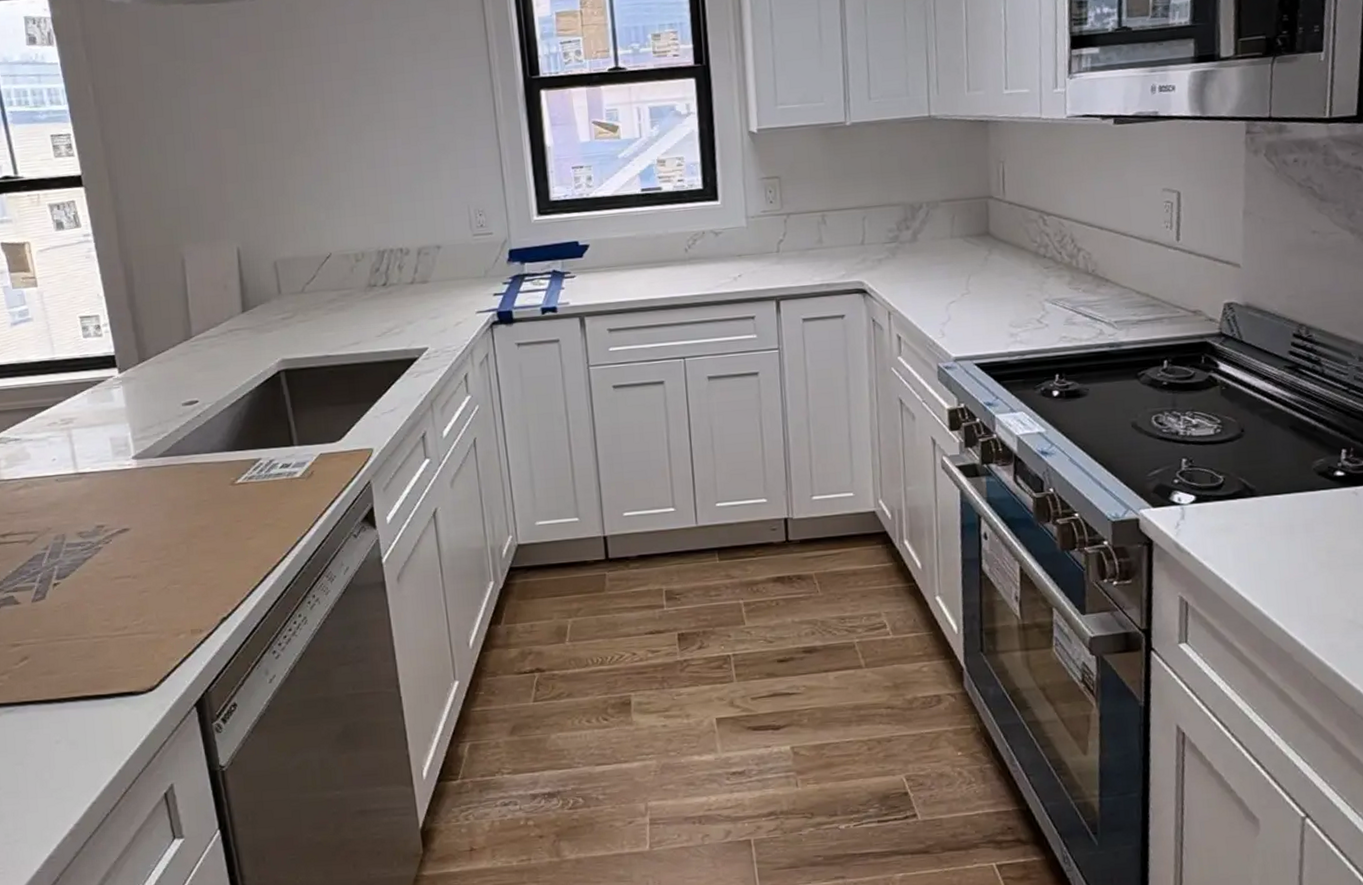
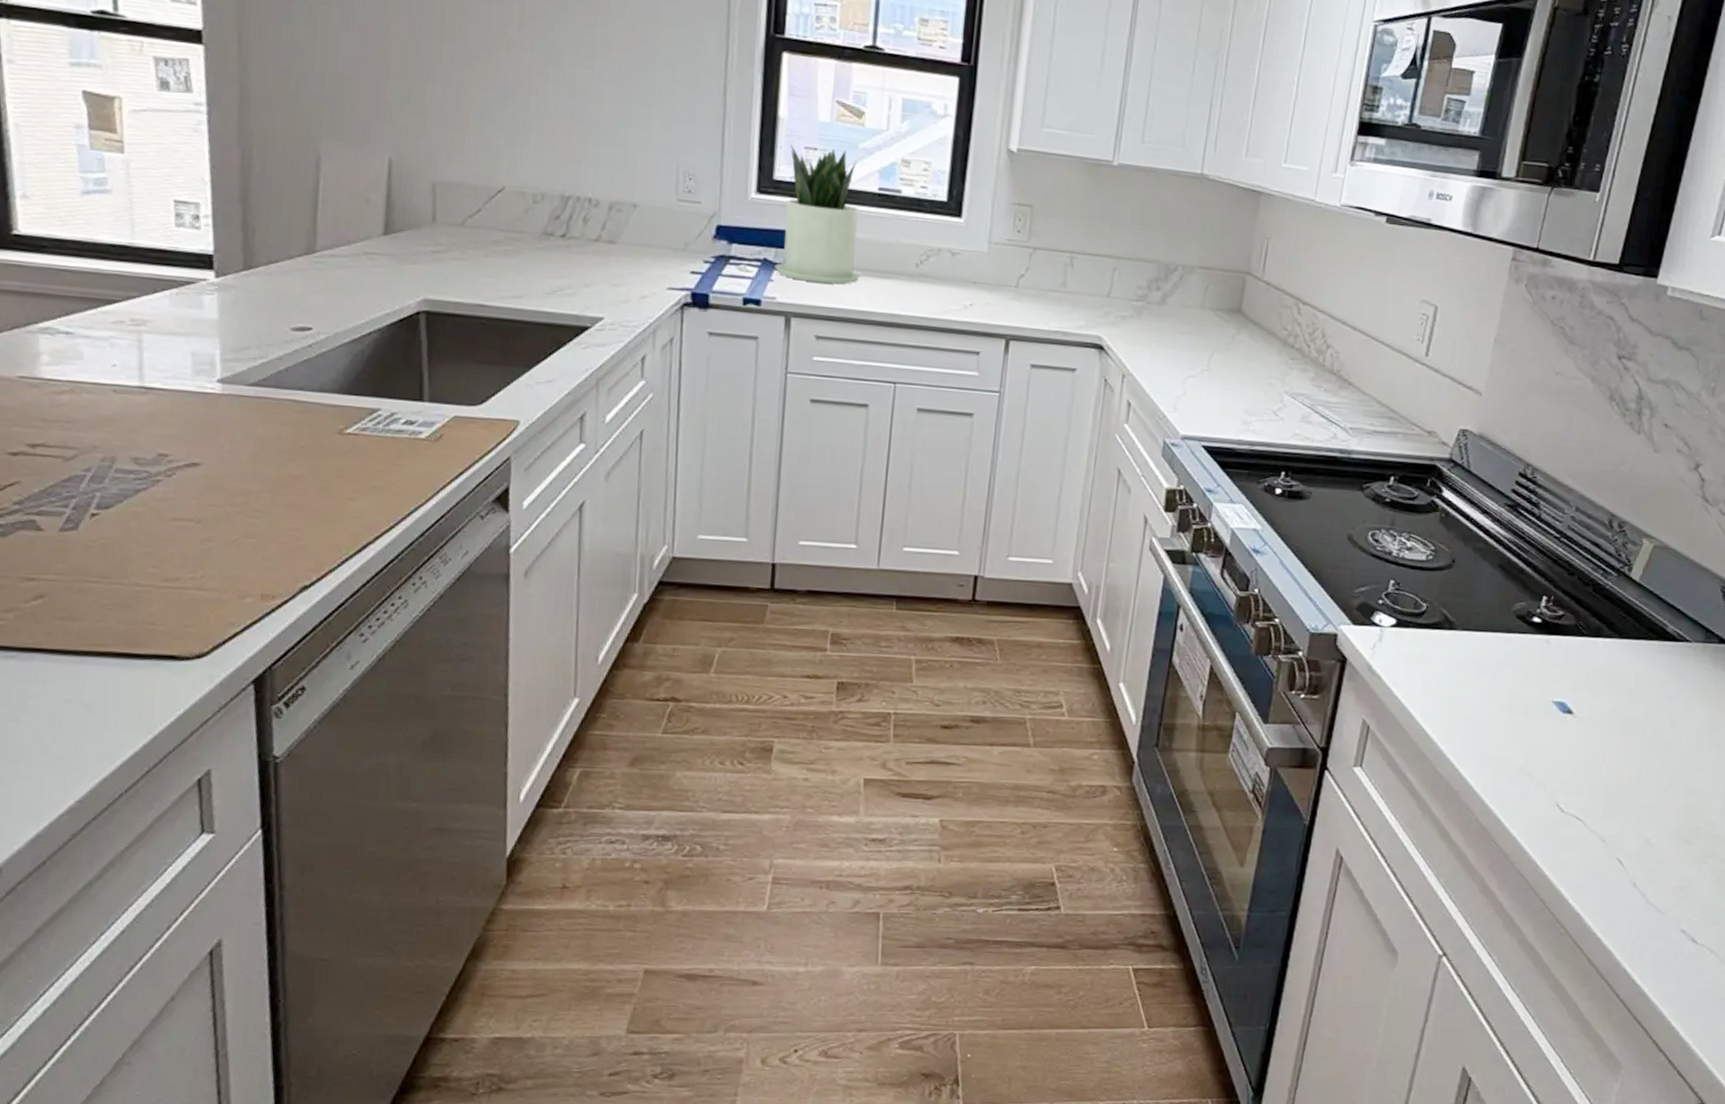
planter: none [559,163,639,284] -> present [775,144,861,285]

